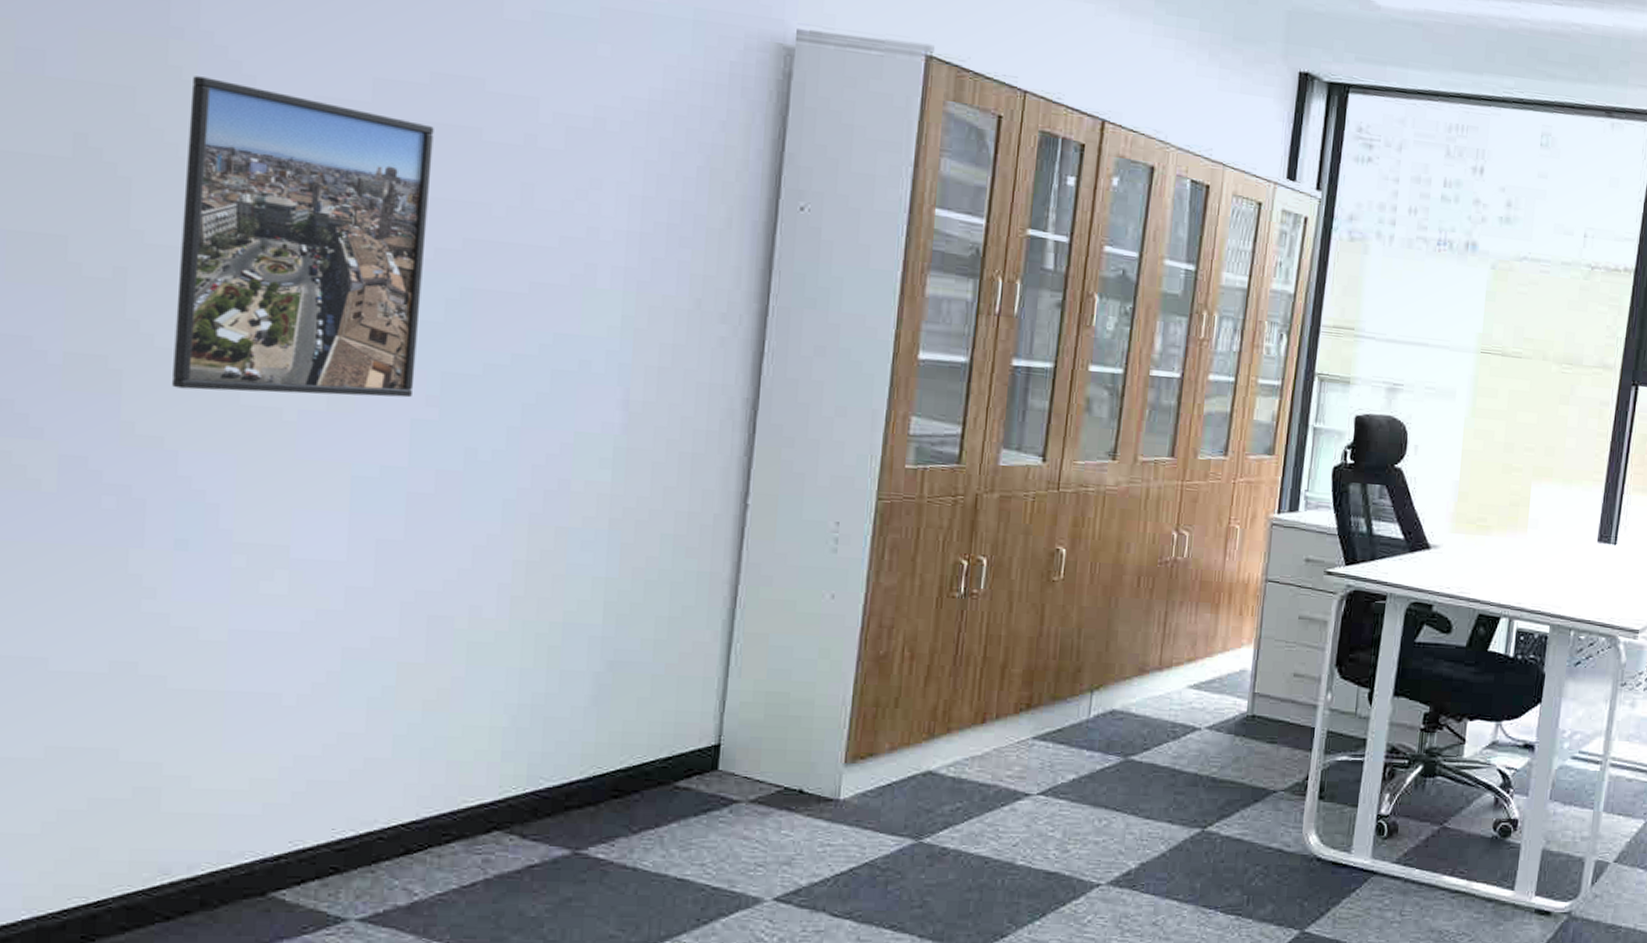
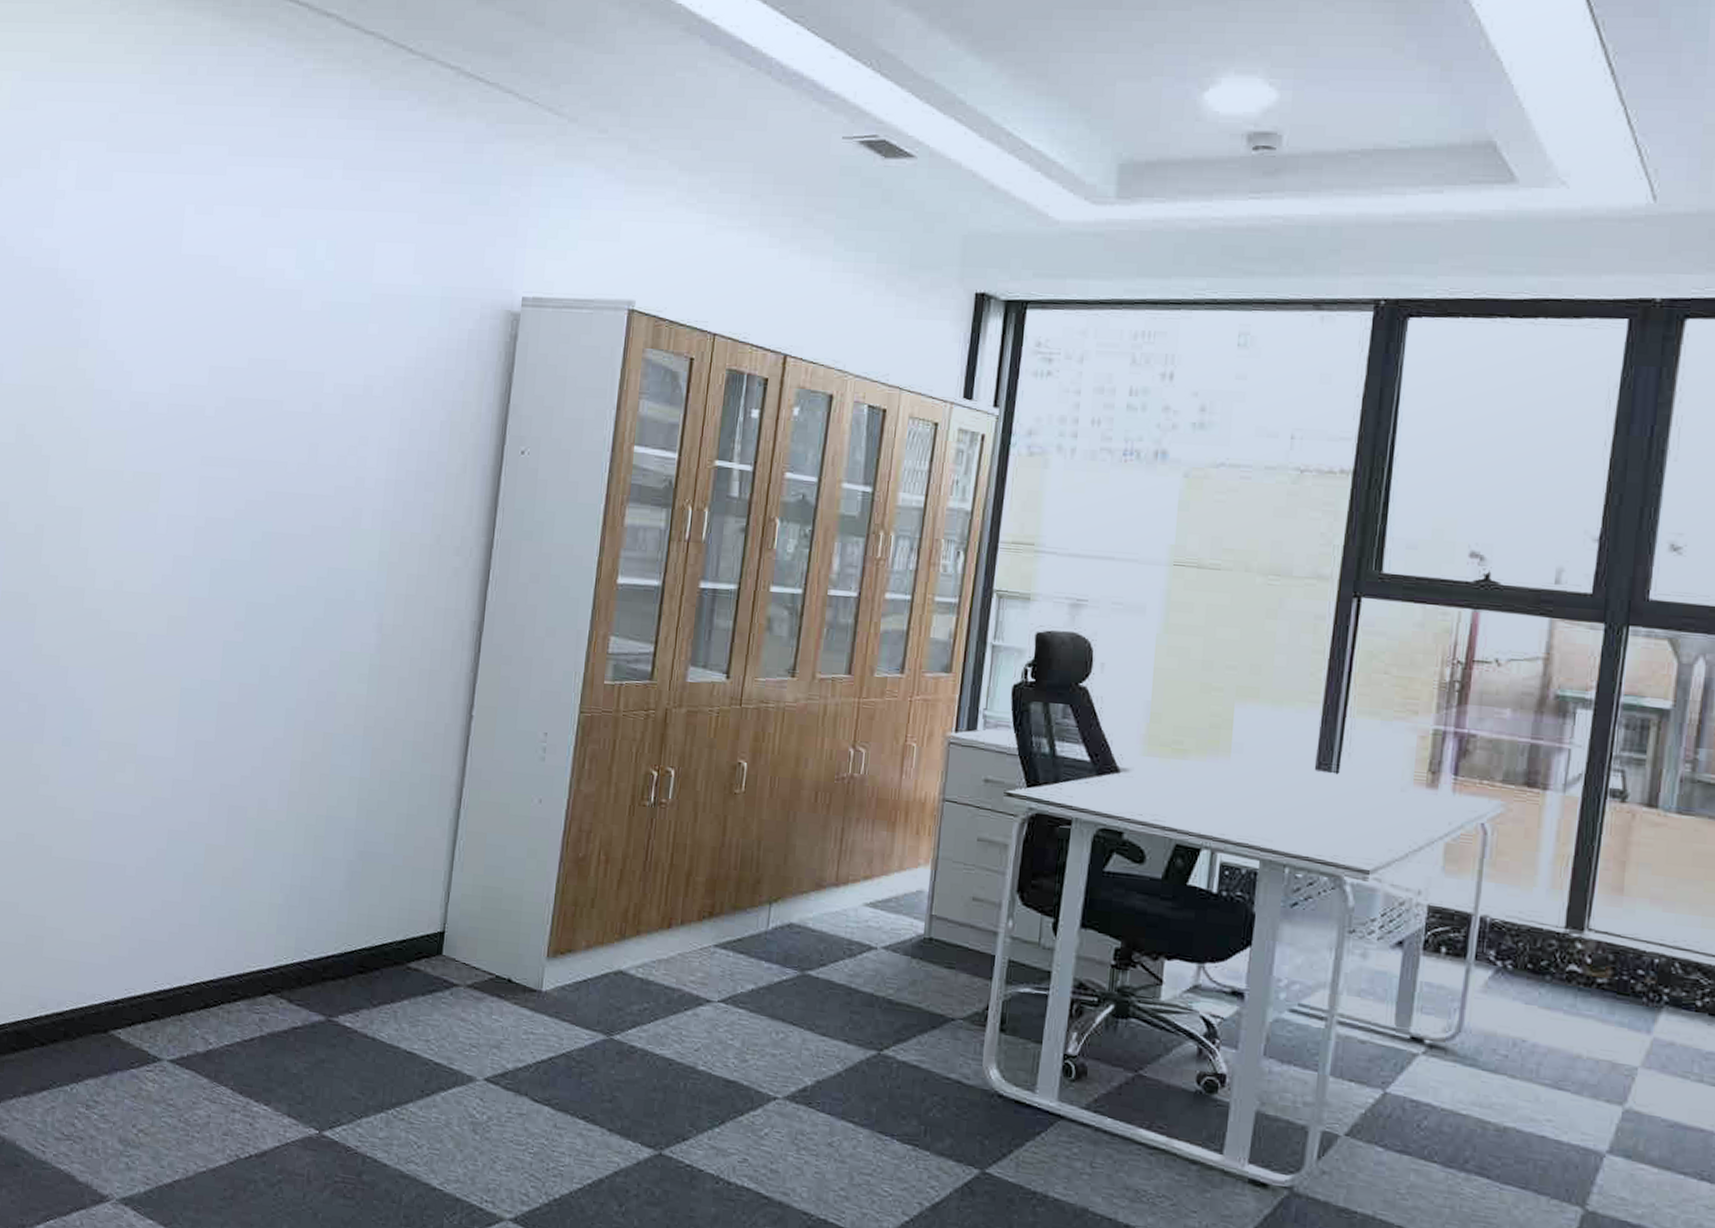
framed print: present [172,76,434,398] -> none [67,375,249,624]

